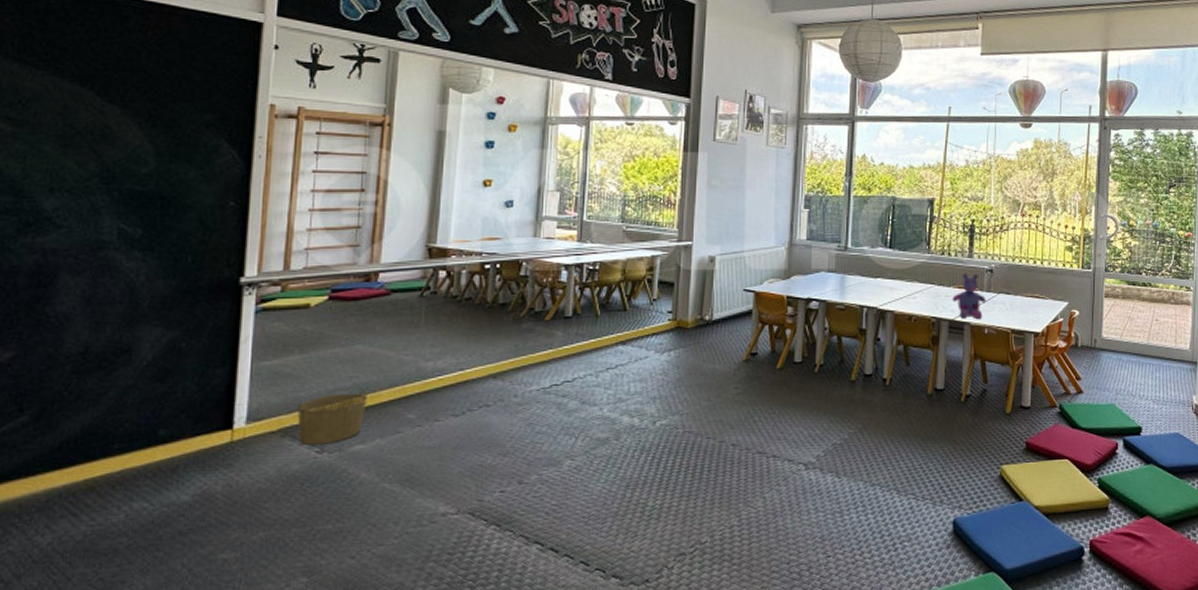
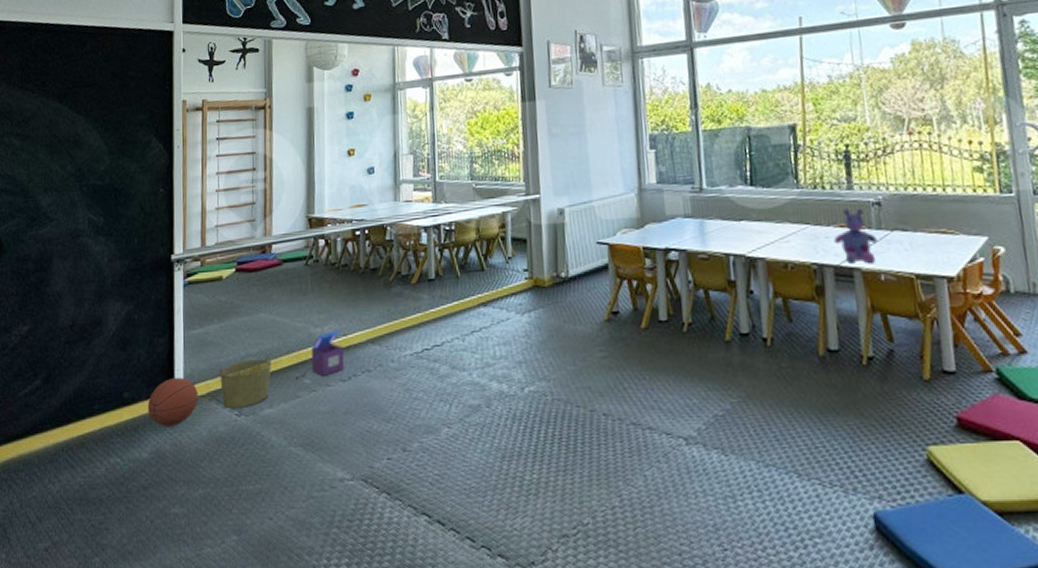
basketball: none [192,412,267,466] -> present [147,377,199,426]
toy box: none [397,364,460,413] -> present [296,330,344,378]

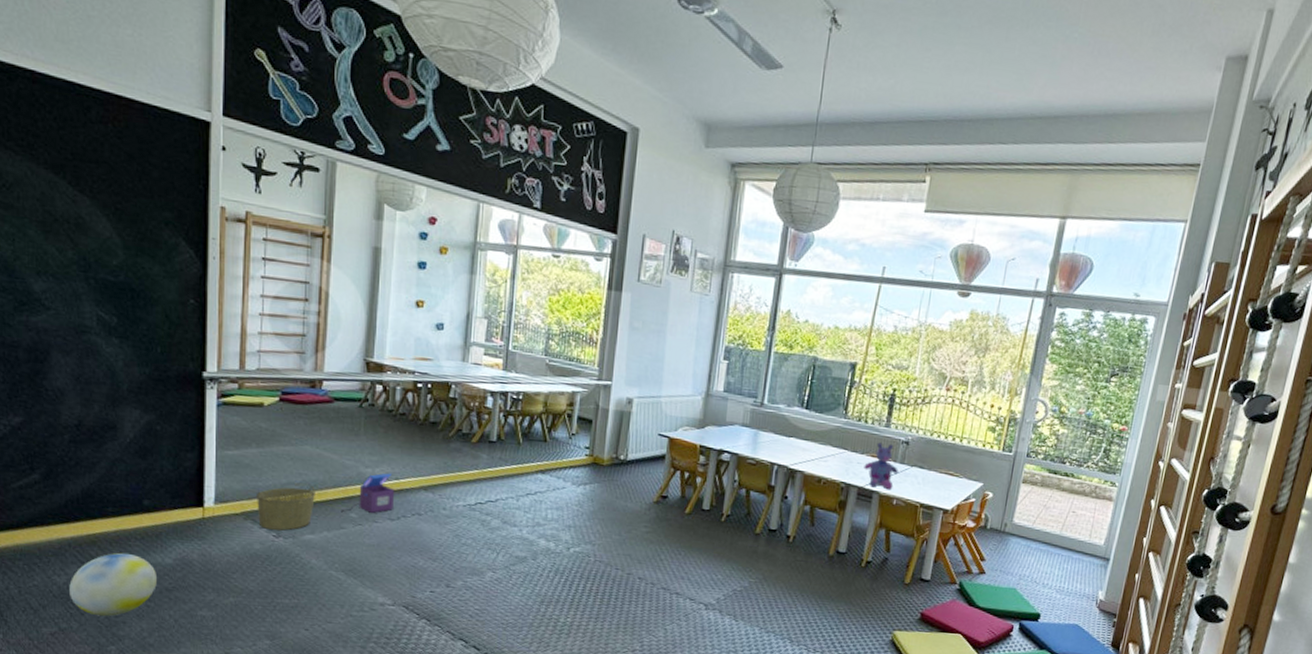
ball: none [62,451,136,525] -> present [69,552,158,617]
basketball: present [147,377,199,426] -> none [172,492,232,538]

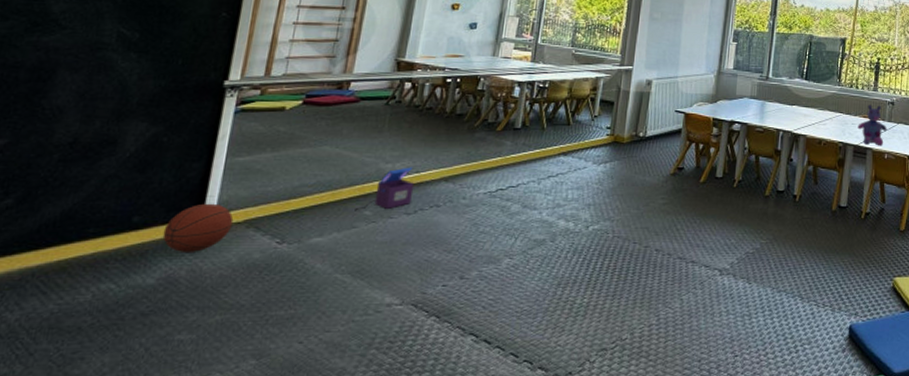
ball: present [69,552,158,617] -> none [19,277,134,355]
basketball: none [172,492,232,538] -> present [162,203,234,252]
basket: present [257,486,315,531] -> none [262,187,330,236]

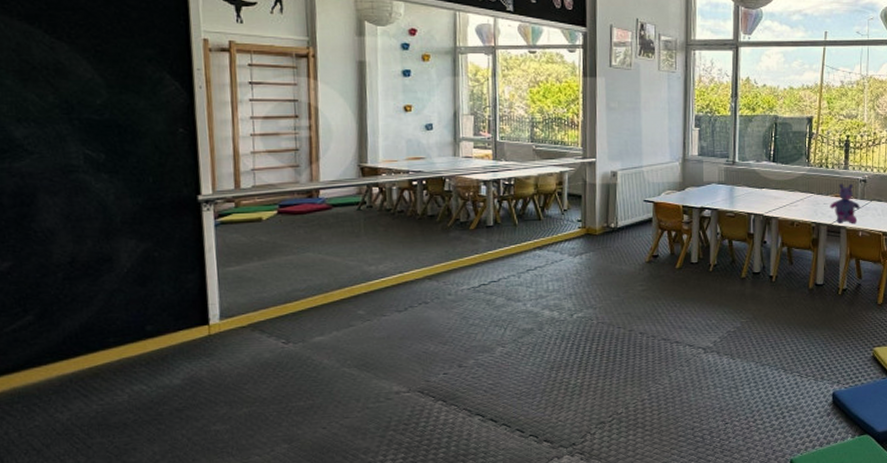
basketball: present [162,203,234,252] -> none [176,310,239,355]
toy box: present [355,167,415,210] -> none [348,268,400,310]

